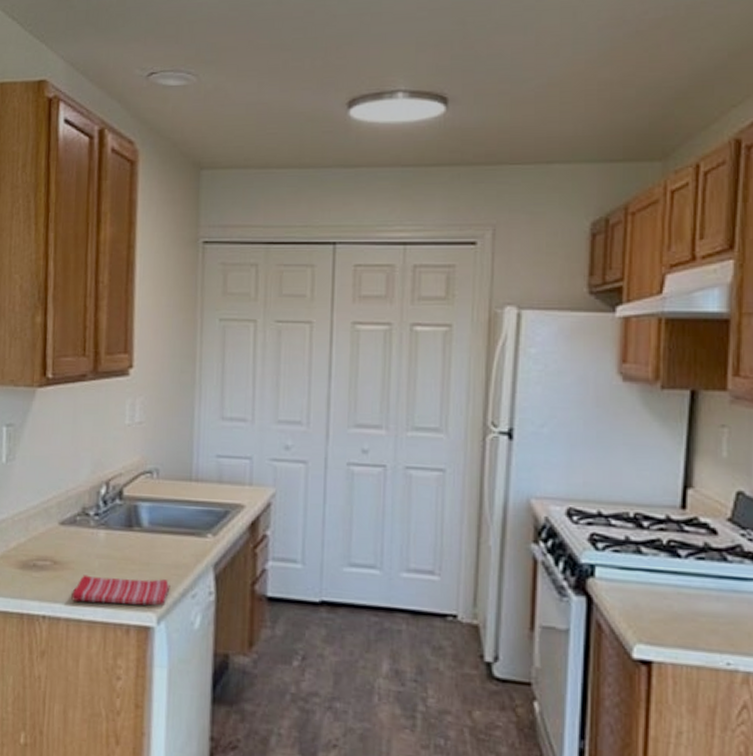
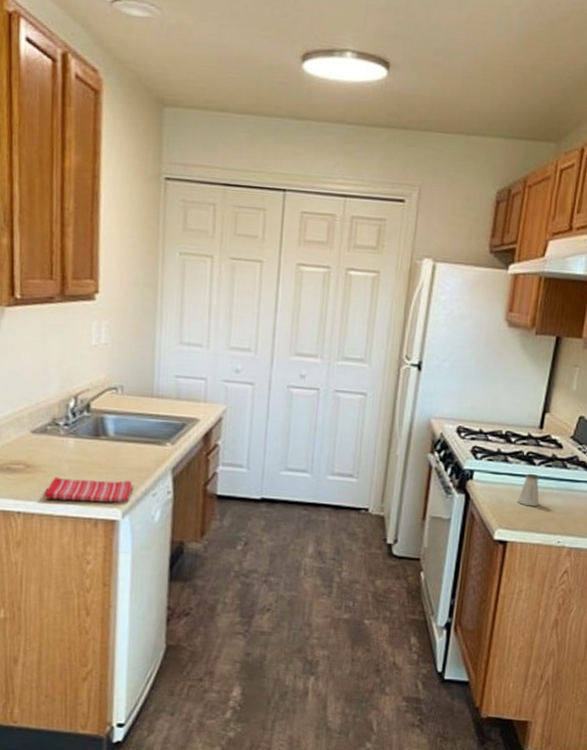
saltshaker: none [660,568,693,614] -> present [517,473,540,507]

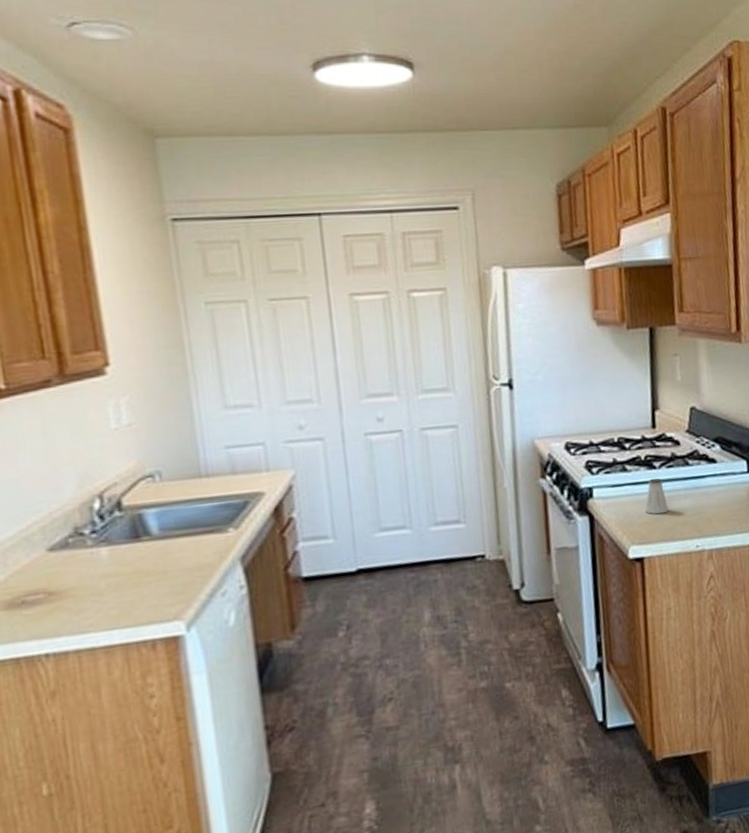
dish towel: present [44,477,134,503] -> none [78,584,196,631]

